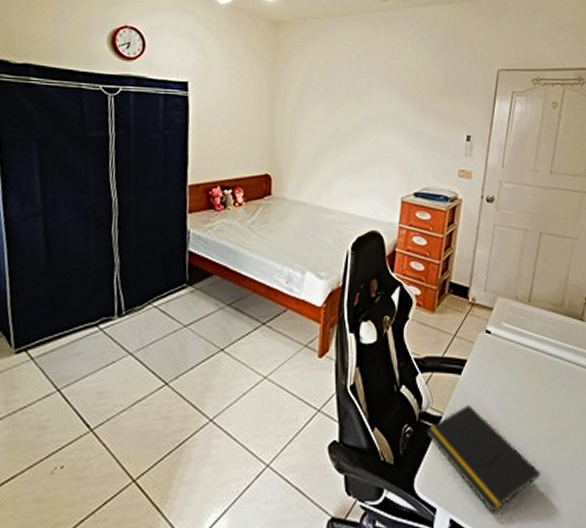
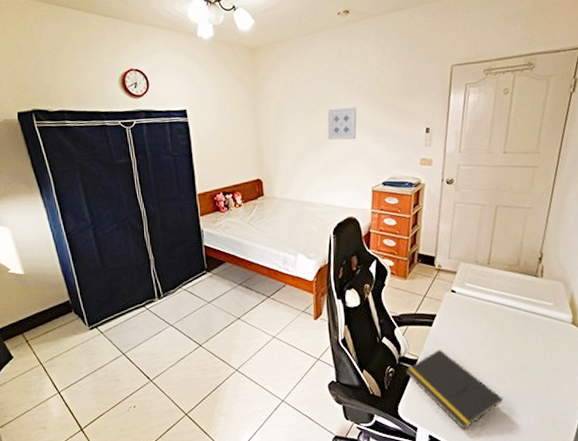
wall art: none [355,101,391,140] -> present [327,107,357,140]

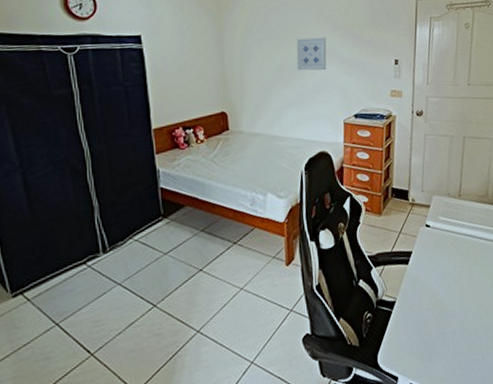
notepad: present [405,349,504,430] -> none [383,288,481,374]

